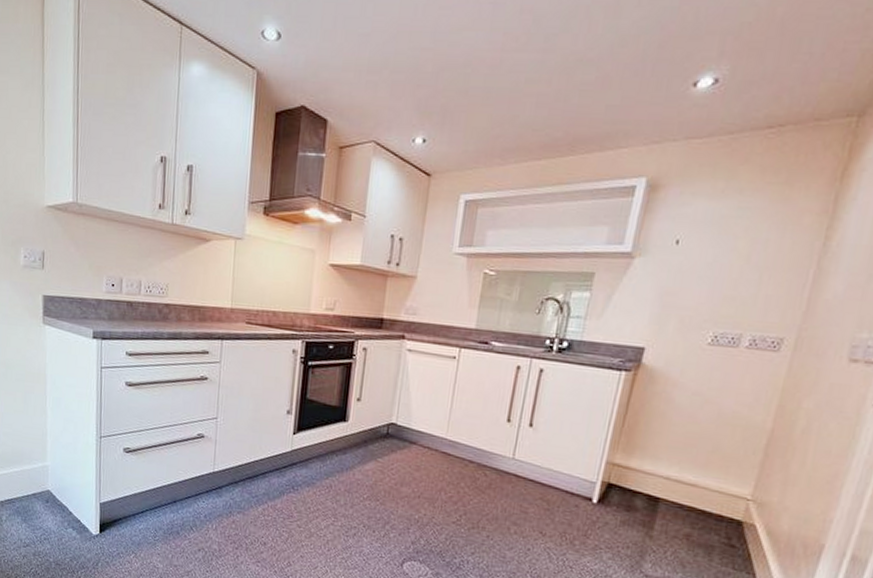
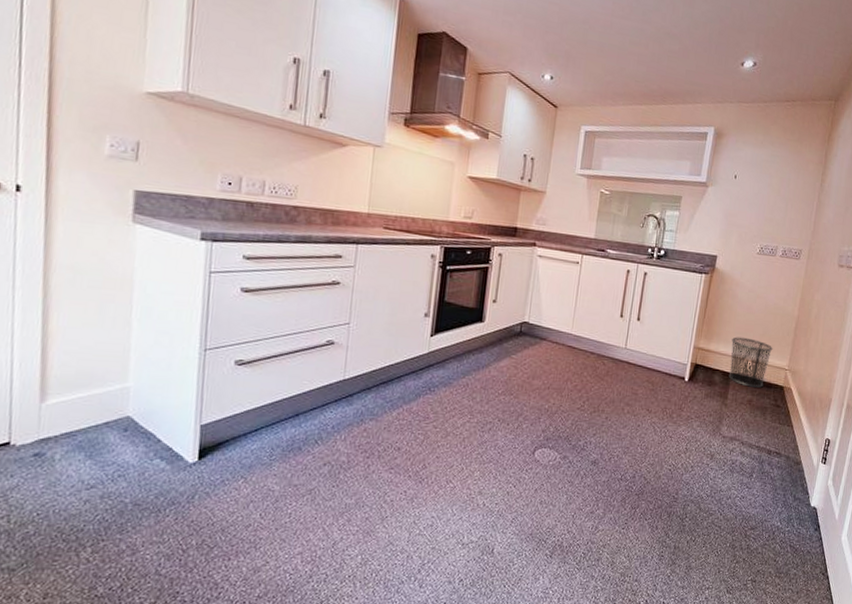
waste bin: none [656,452,728,520] -> present [728,337,773,388]

